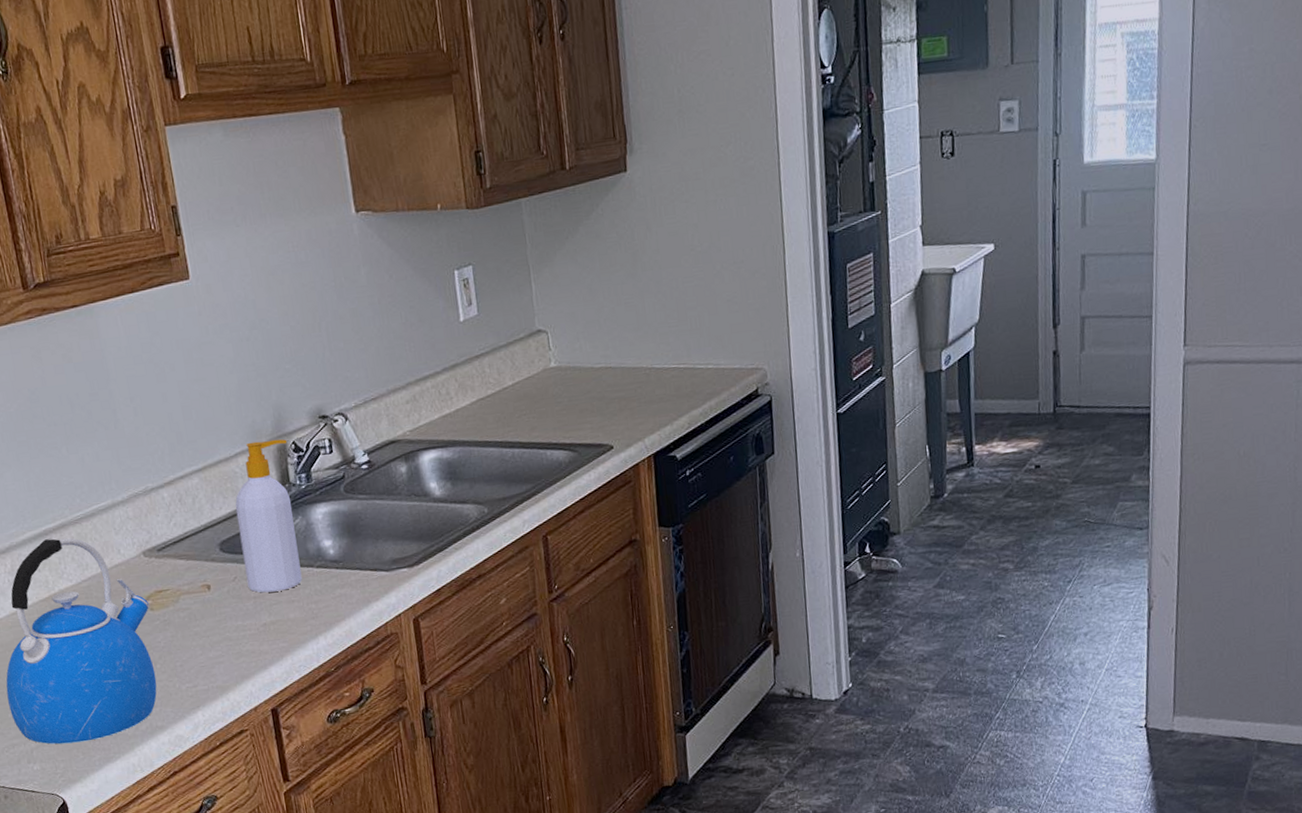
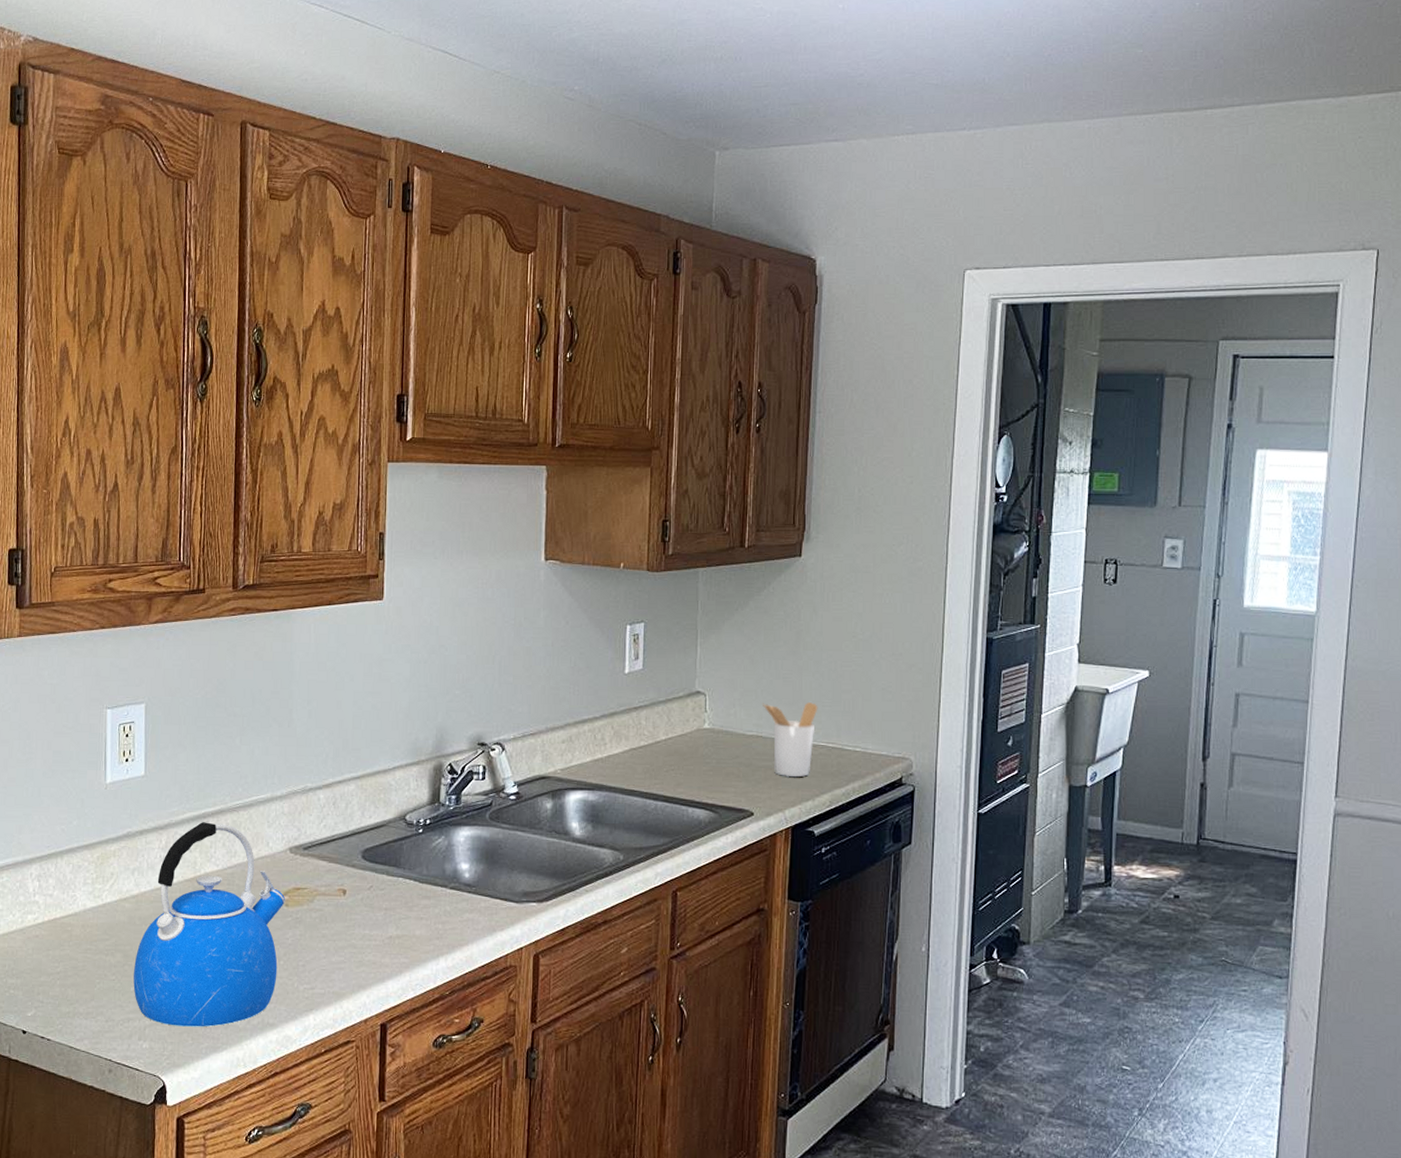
soap bottle: present [235,439,302,593] -> none [381,758,444,907]
utensil holder: none [607,324,665,405] -> present [763,702,818,777]

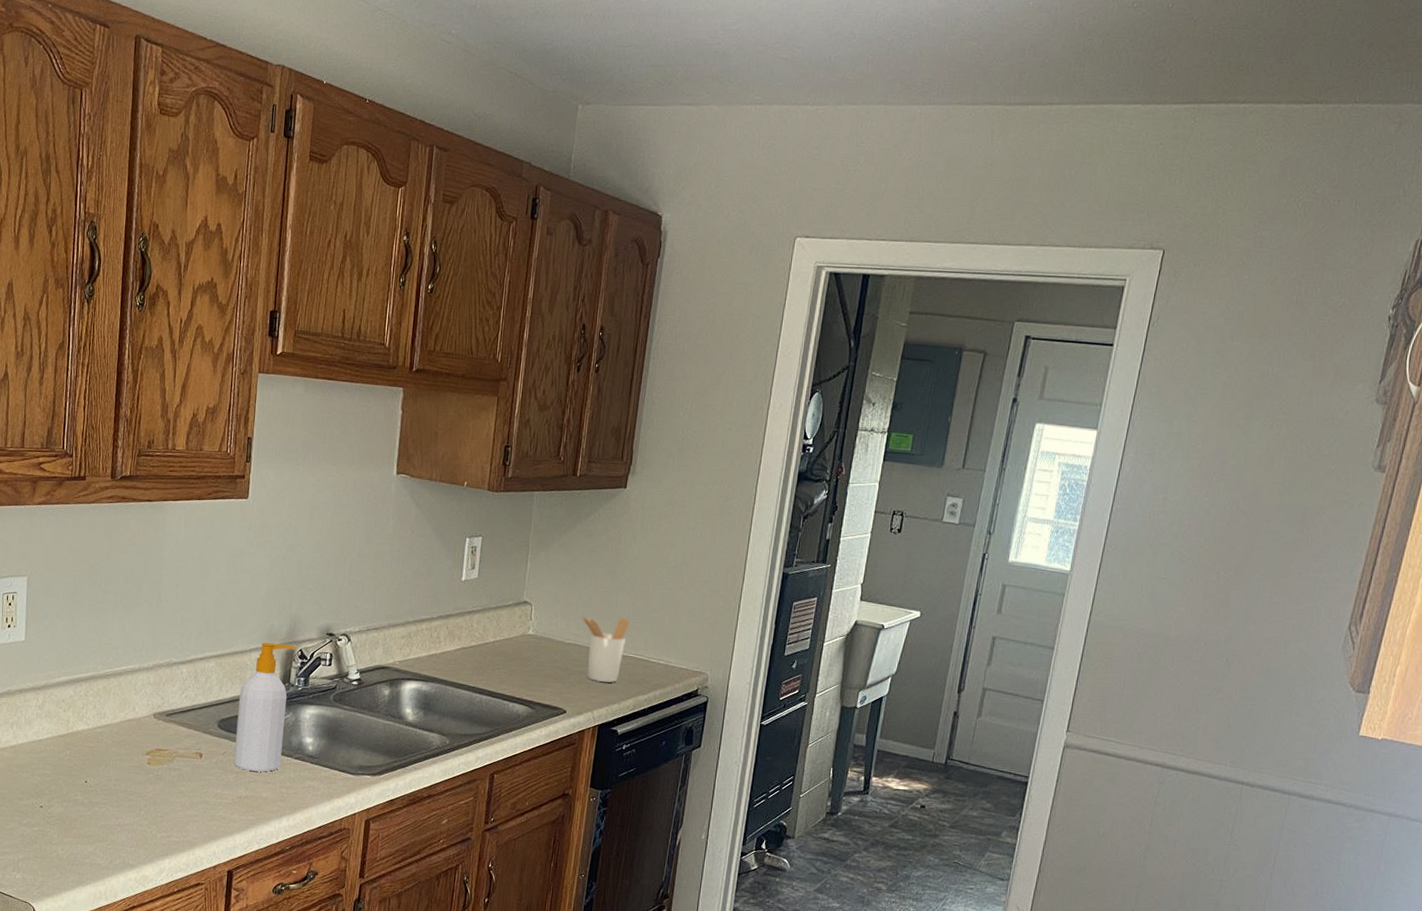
kettle: present [133,822,286,1027] -> none [9,686,148,864]
soap bottle: none [381,758,444,907] -> present [233,642,296,772]

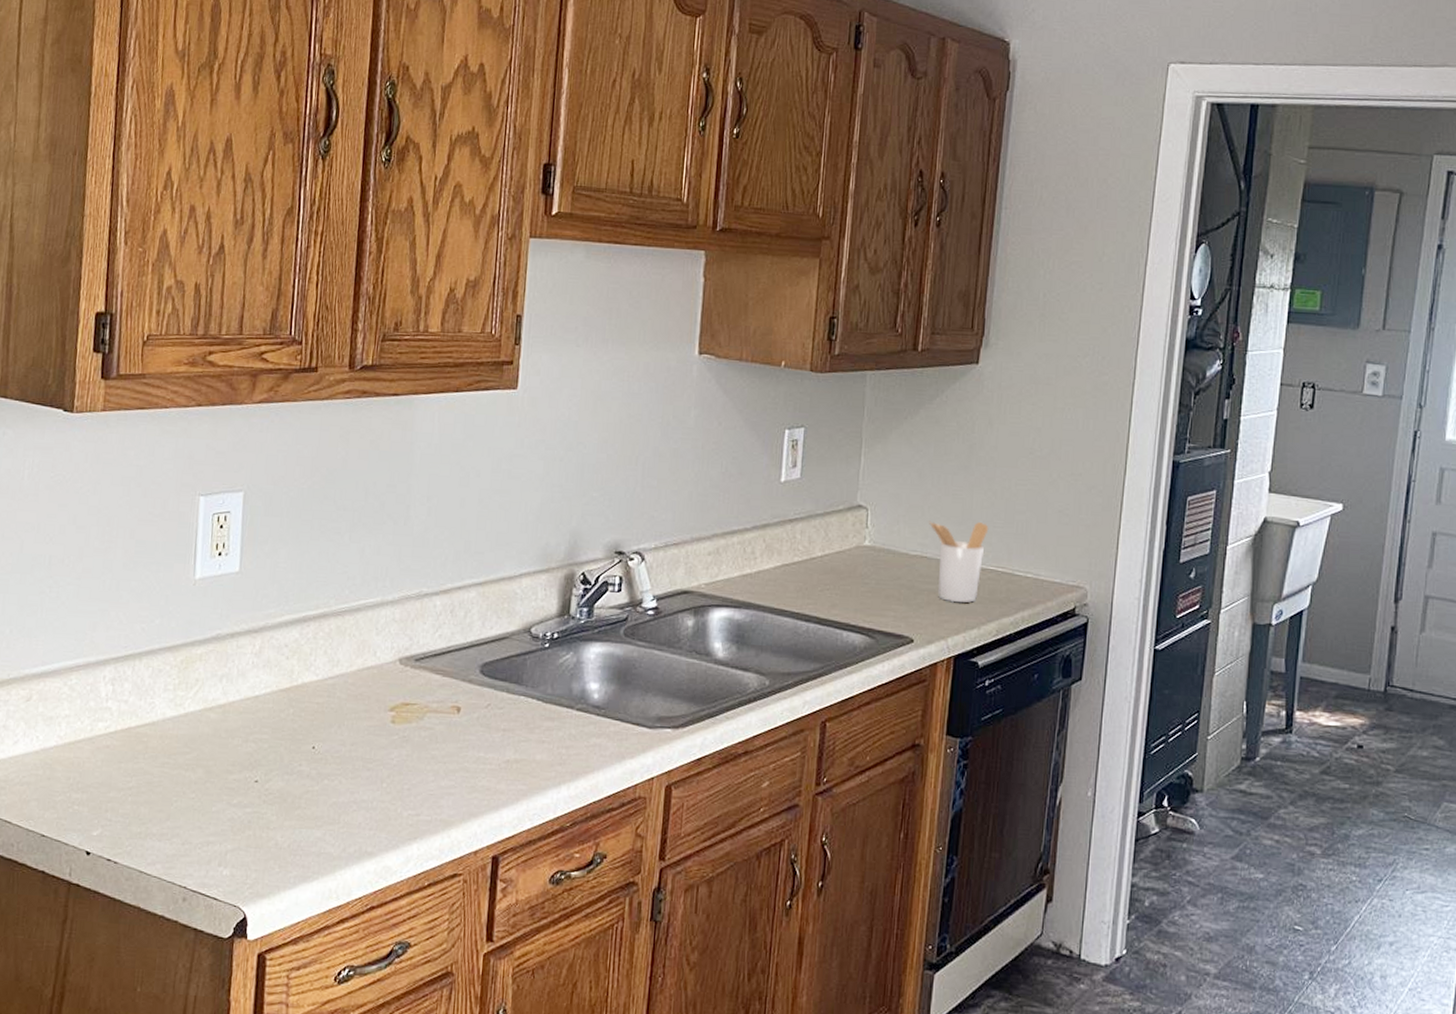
soap bottle: present [233,642,296,772] -> none [500,565,577,729]

